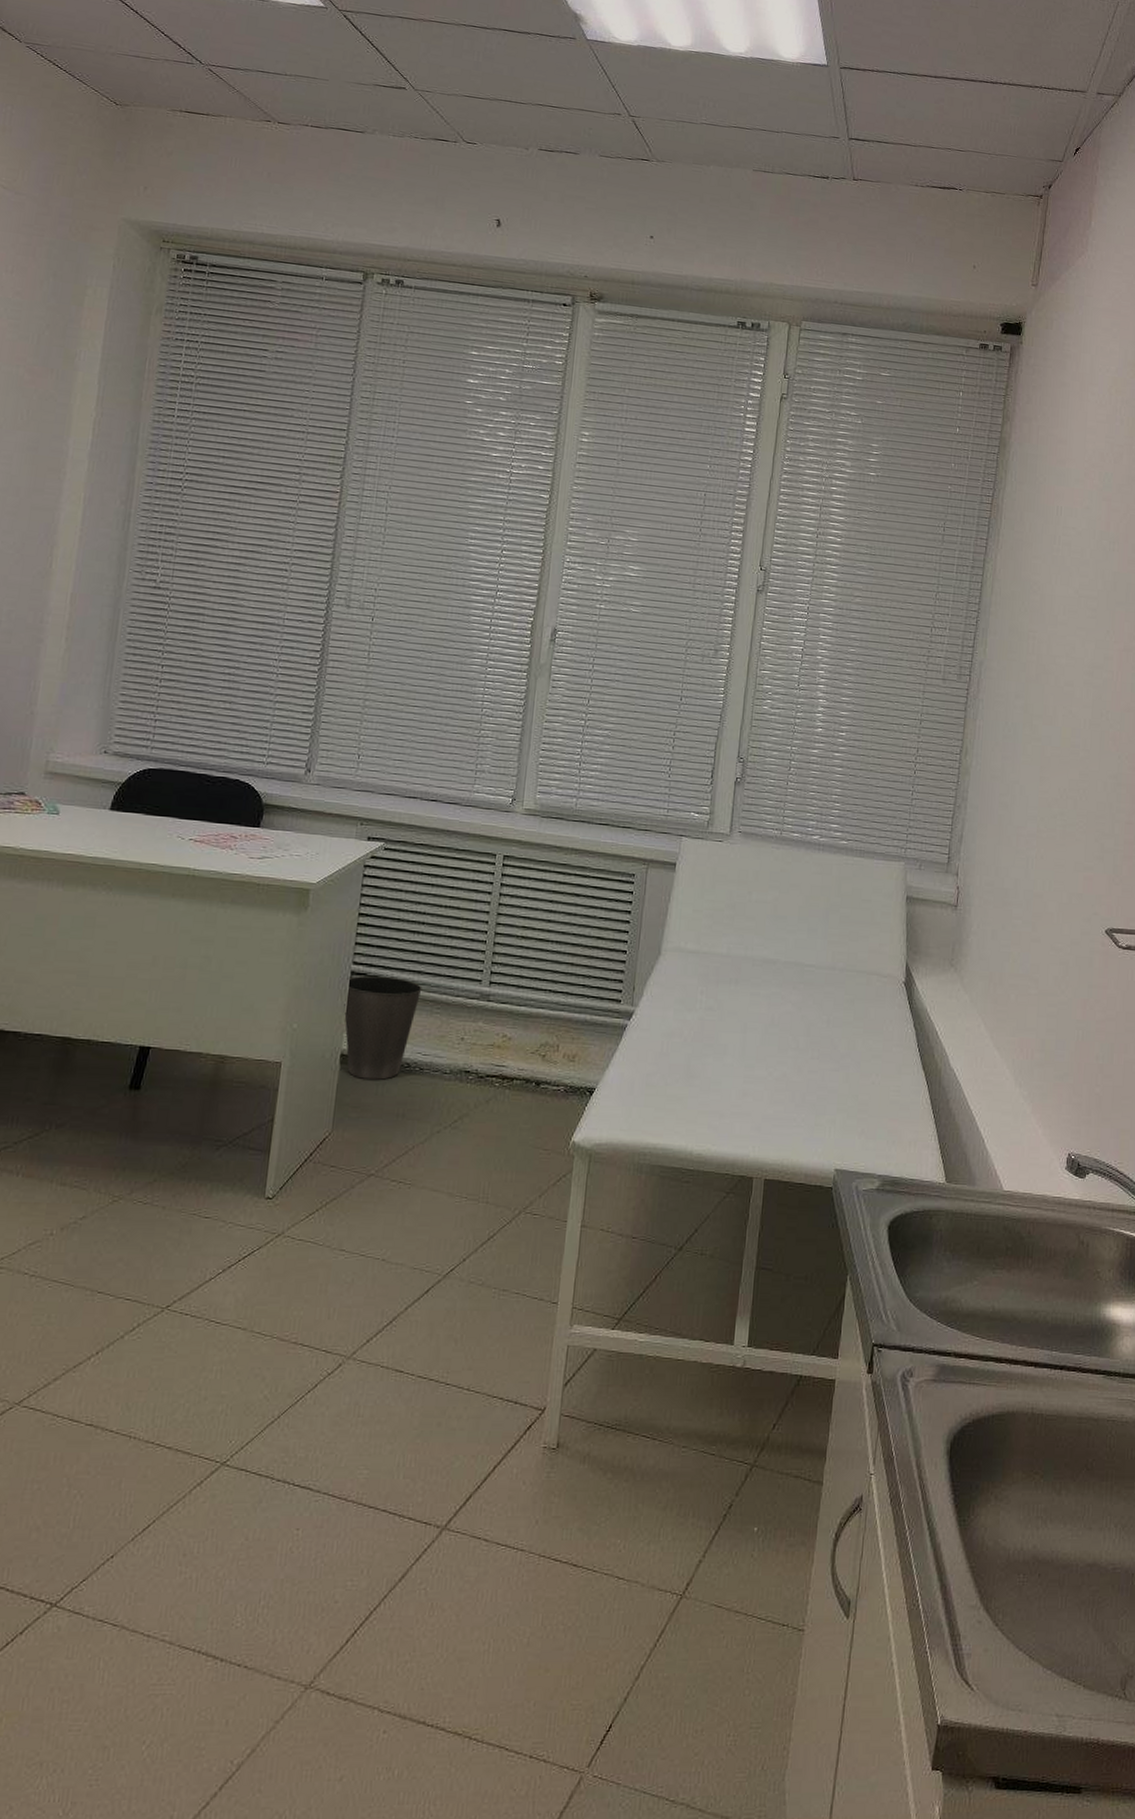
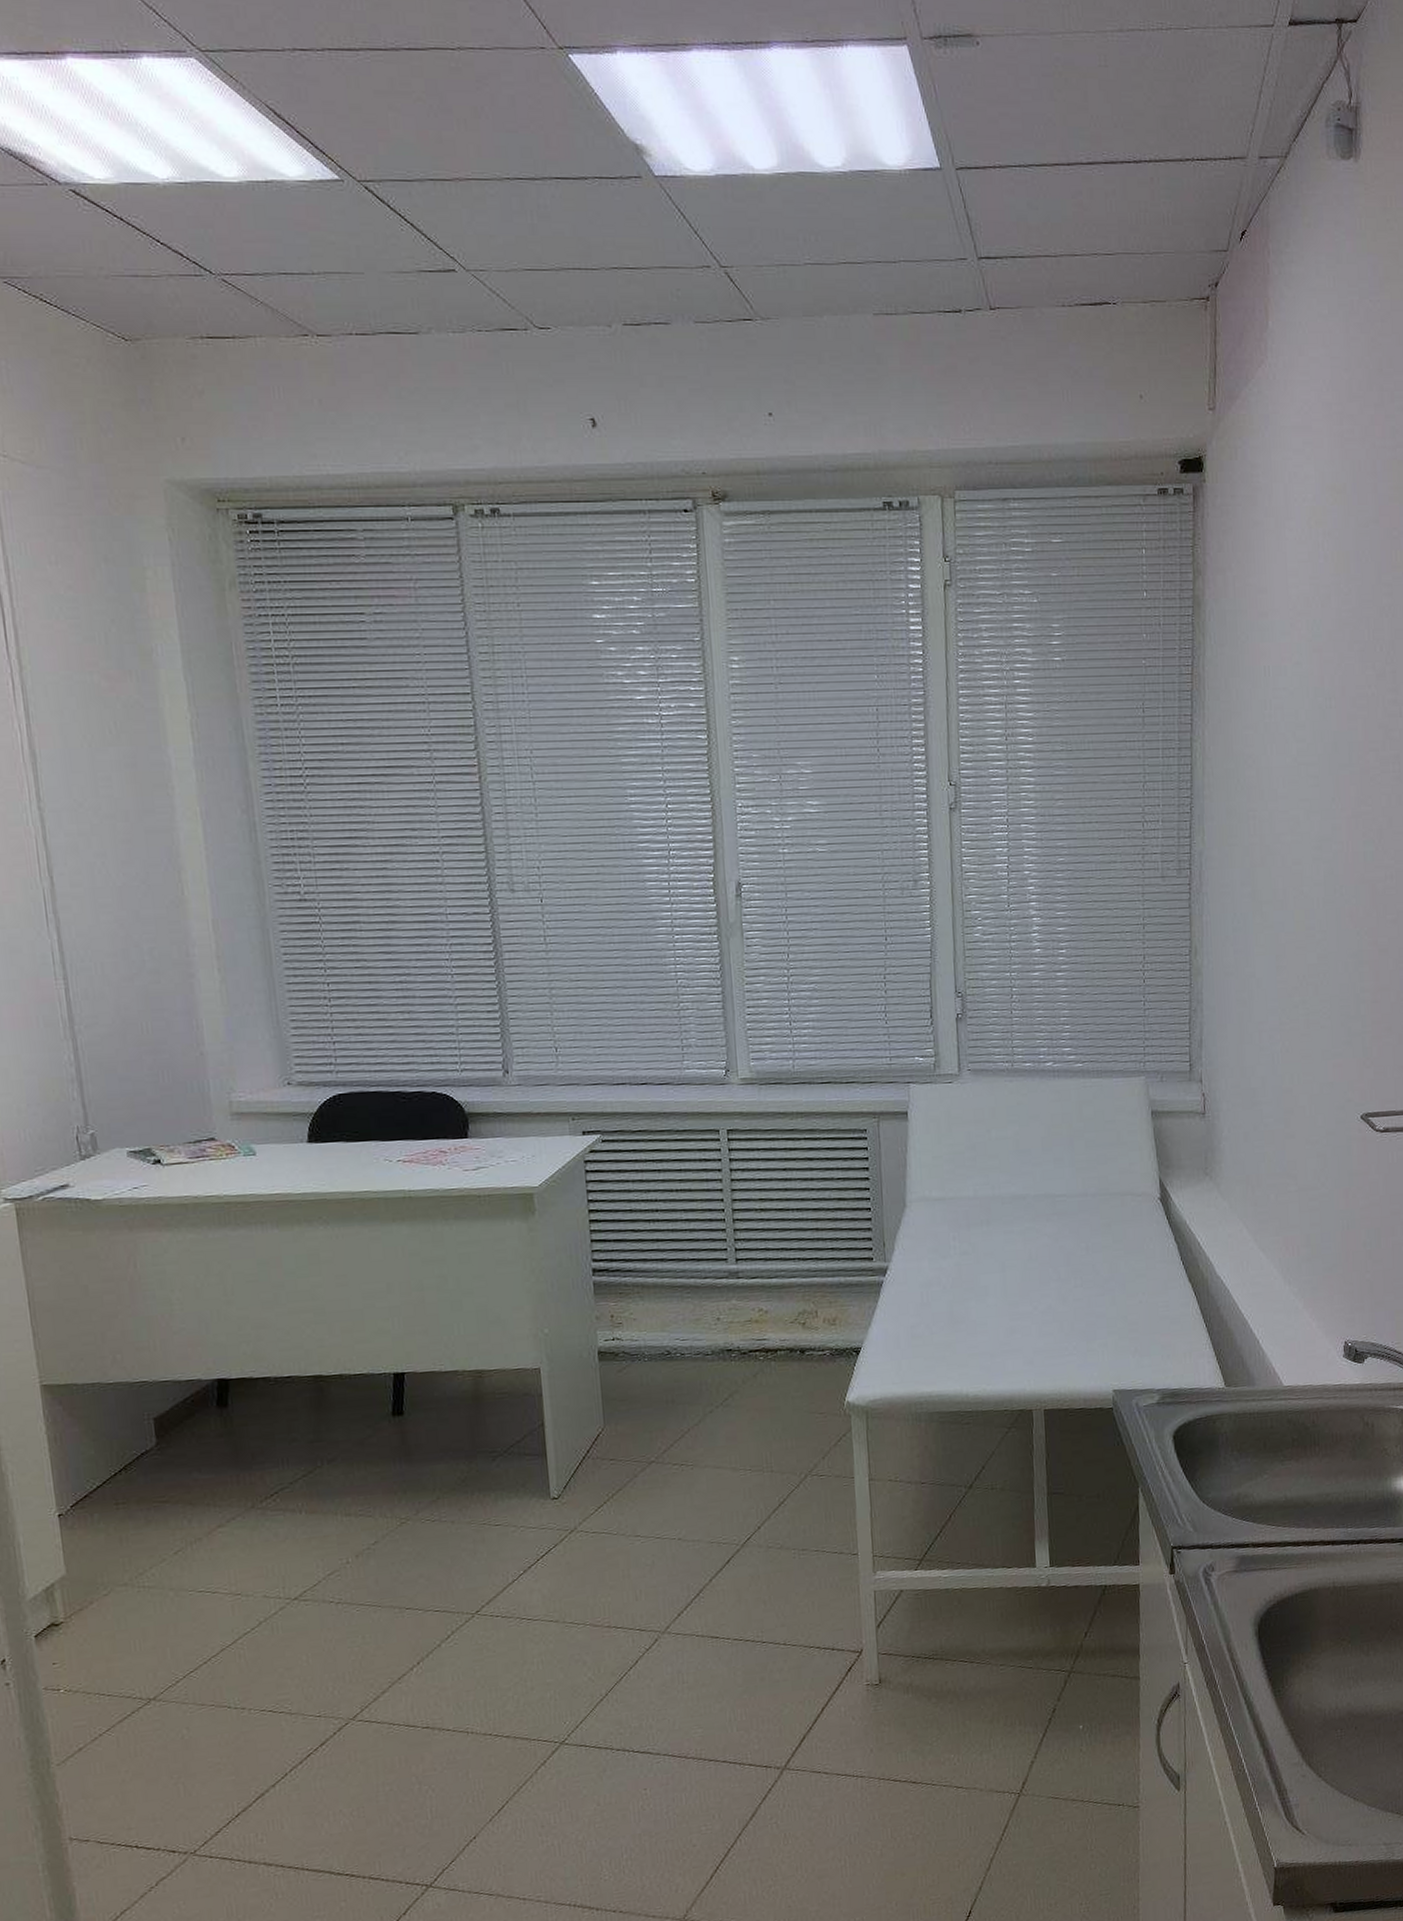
waste basket: present [344,975,422,1080] -> none [589,1268,668,1373]

